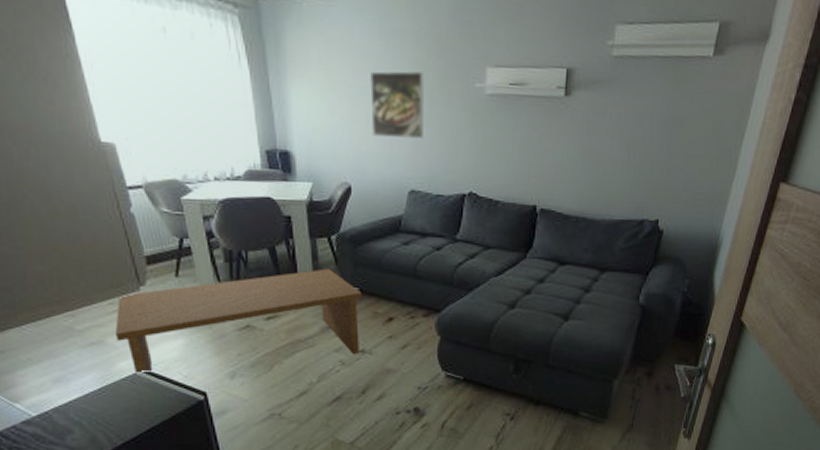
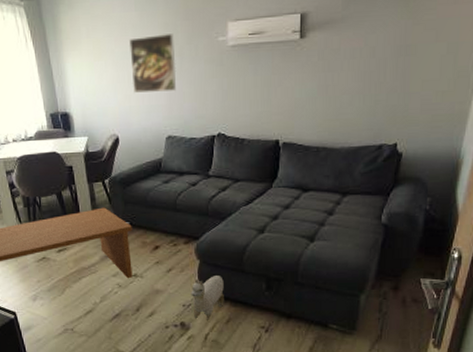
plush toy: none [428,355,467,407] -> present [191,276,224,321]

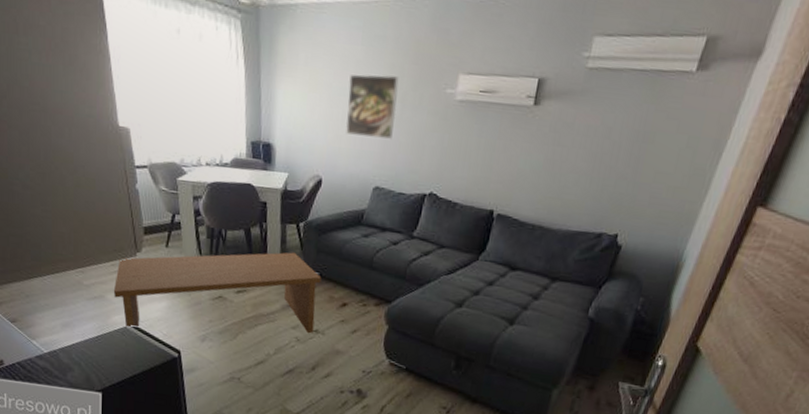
plush toy: present [191,276,224,321] -> none [373,345,411,393]

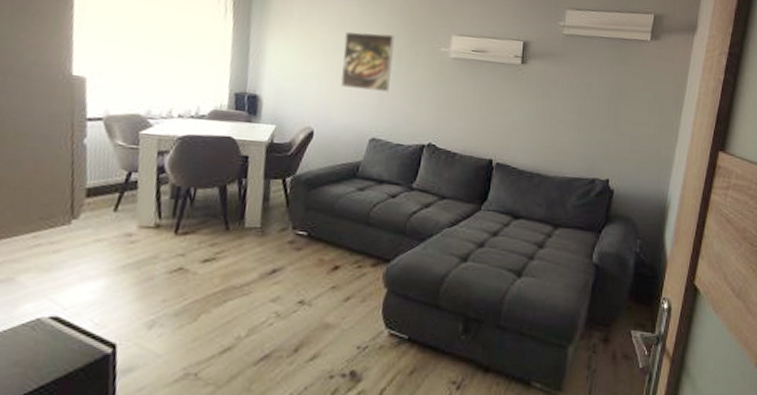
coffee table: present [113,252,322,334] -> none [28,210,310,320]

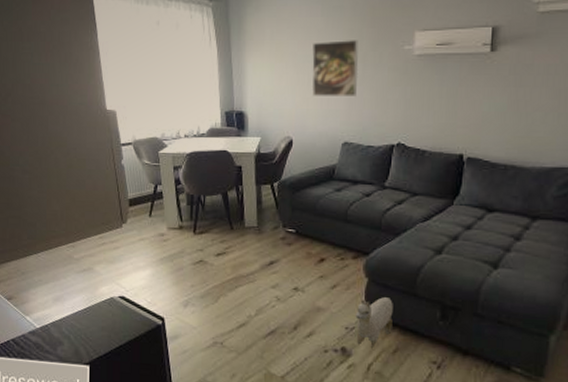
plush toy: none [369,310,413,371] -> present [355,297,393,349]

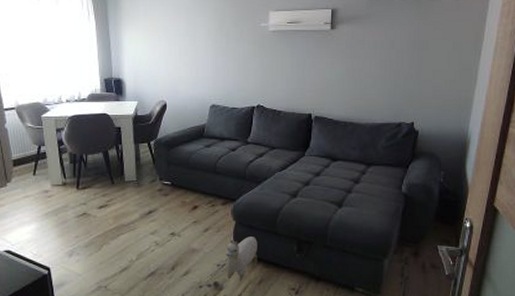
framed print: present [311,40,359,96] -> none [182,17,223,66]

